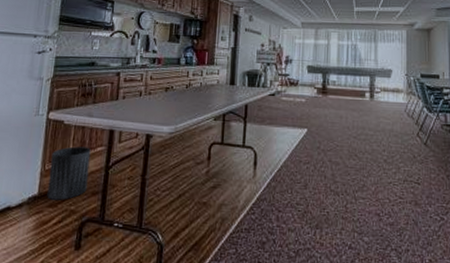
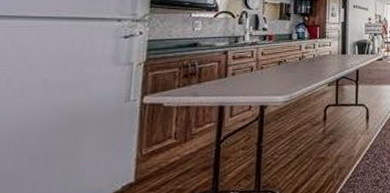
trash can: present [47,146,91,200] -> none [146,125,198,184]

